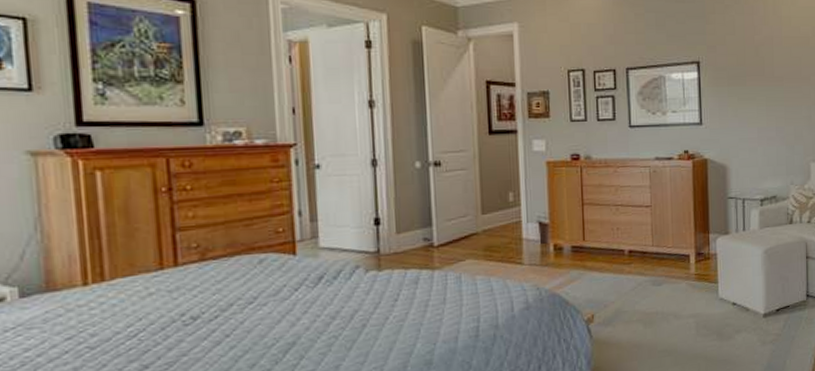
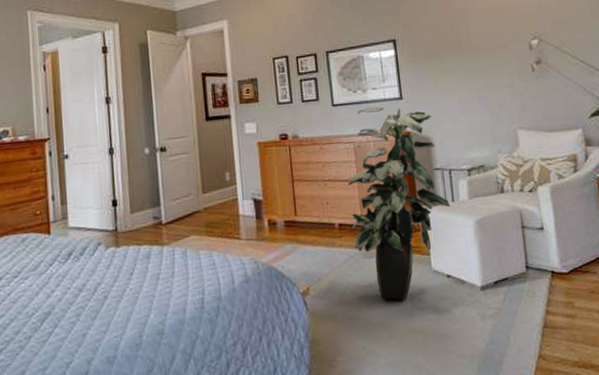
indoor plant: none [640,130,742,328] -> present [348,106,451,301]

